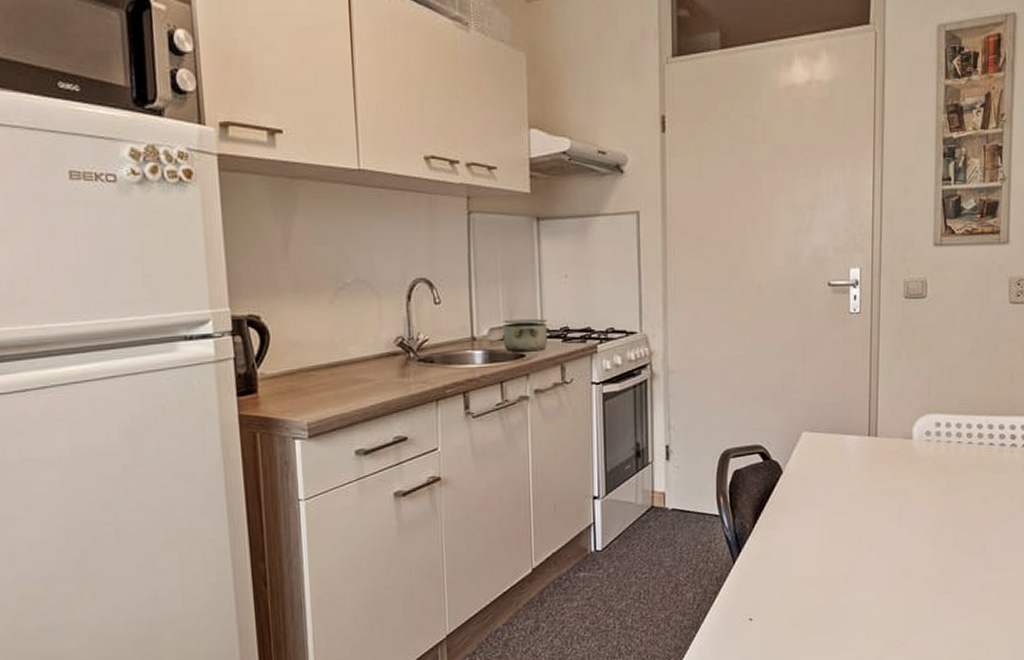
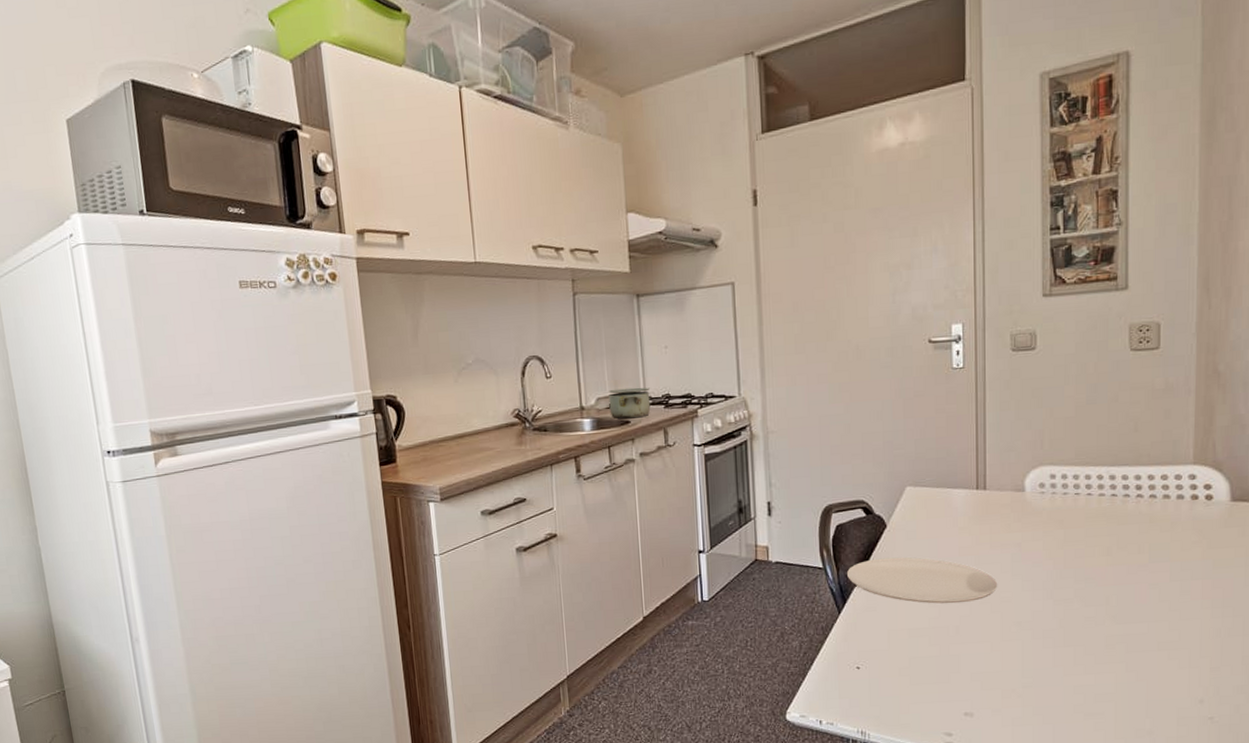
plate: none [742,504,885,552] -> present [846,557,998,604]

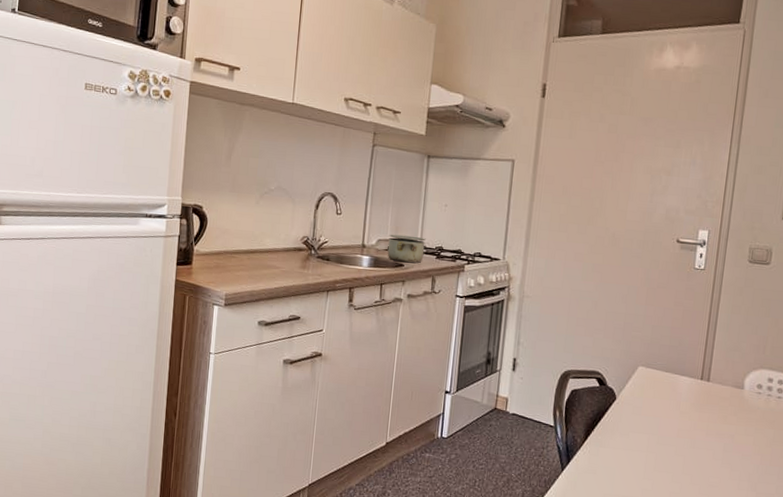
plate: present [846,557,998,604] -> none [574,426,709,481]

